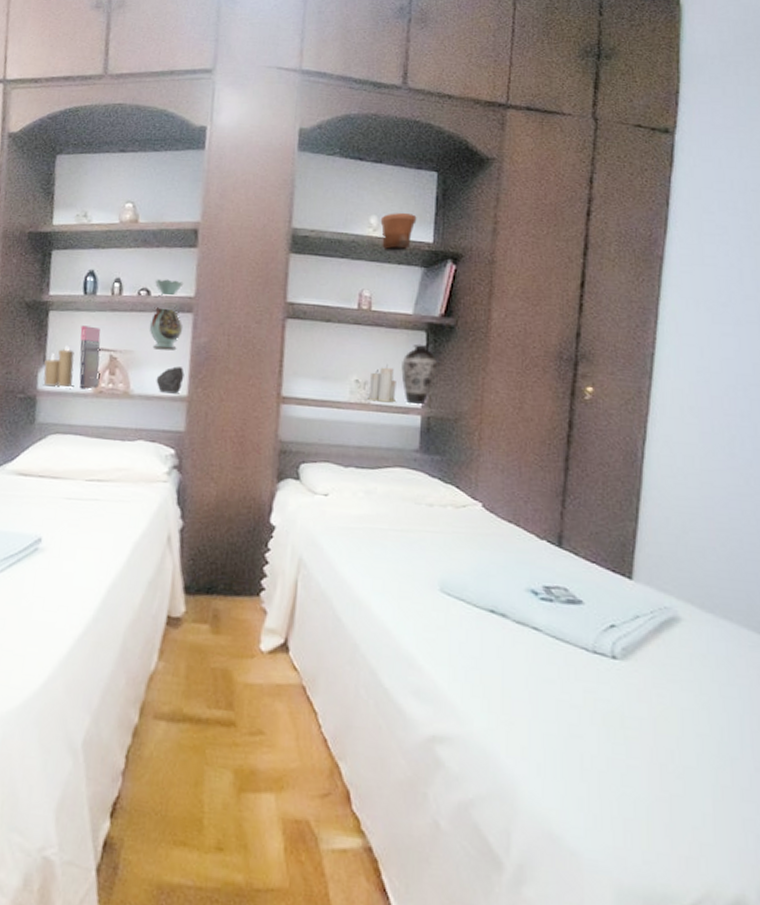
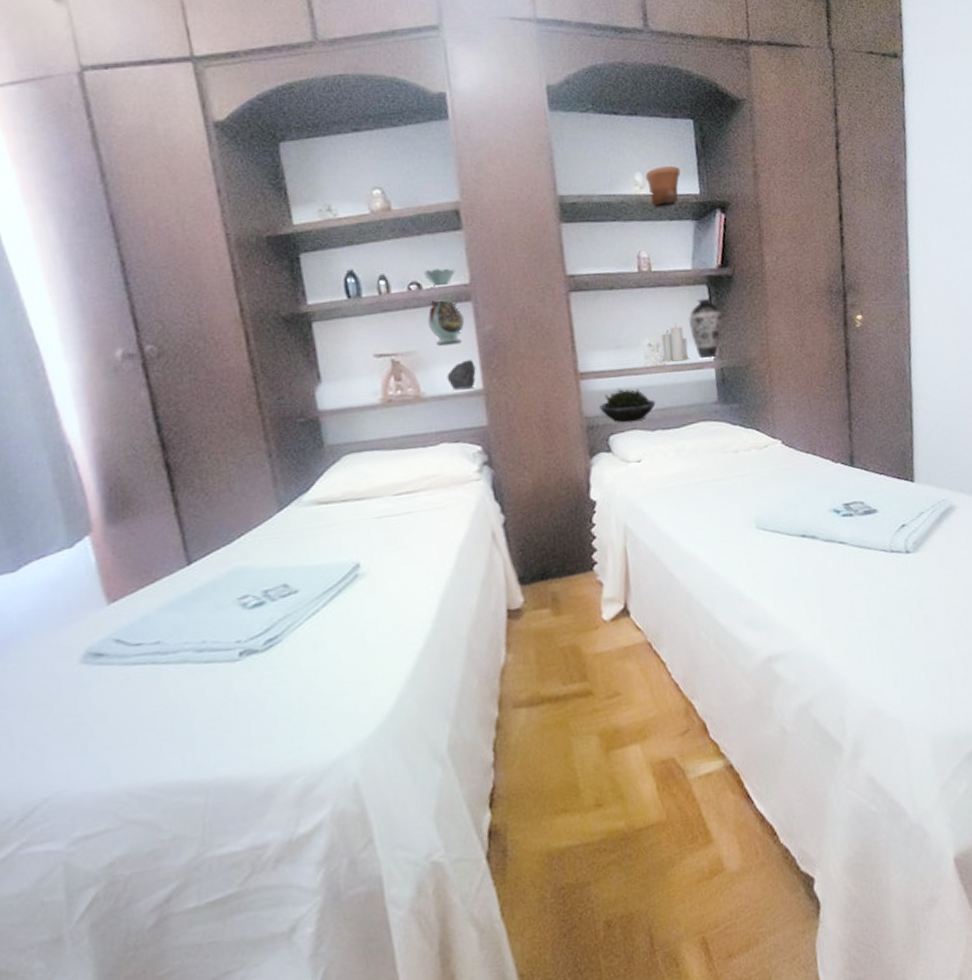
candle: present [43,345,75,387] -> none [319,357,357,405]
book: present [79,325,101,390] -> none [352,332,386,401]
succulent plant: none [296,419,354,454] -> present [599,389,656,422]

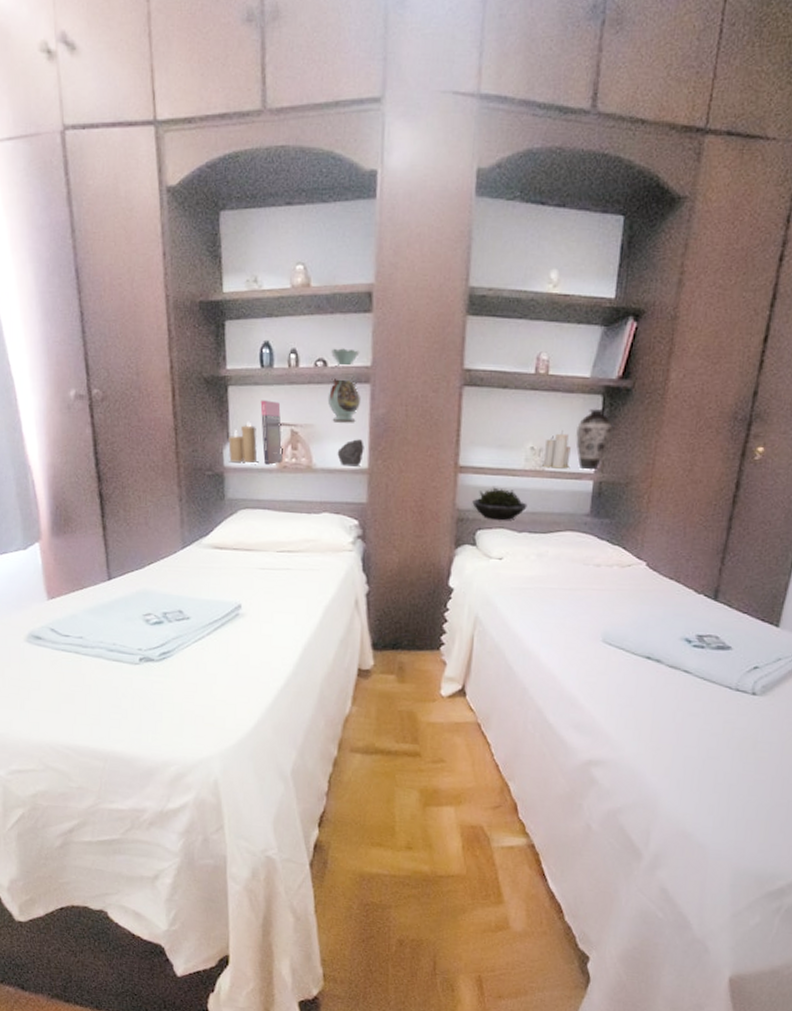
candle: none [319,357,357,405] -> present [228,421,258,463]
book: none [352,332,386,401] -> present [260,400,283,465]
planter: present [645,166,681,209] -> none [561,265,599,310]

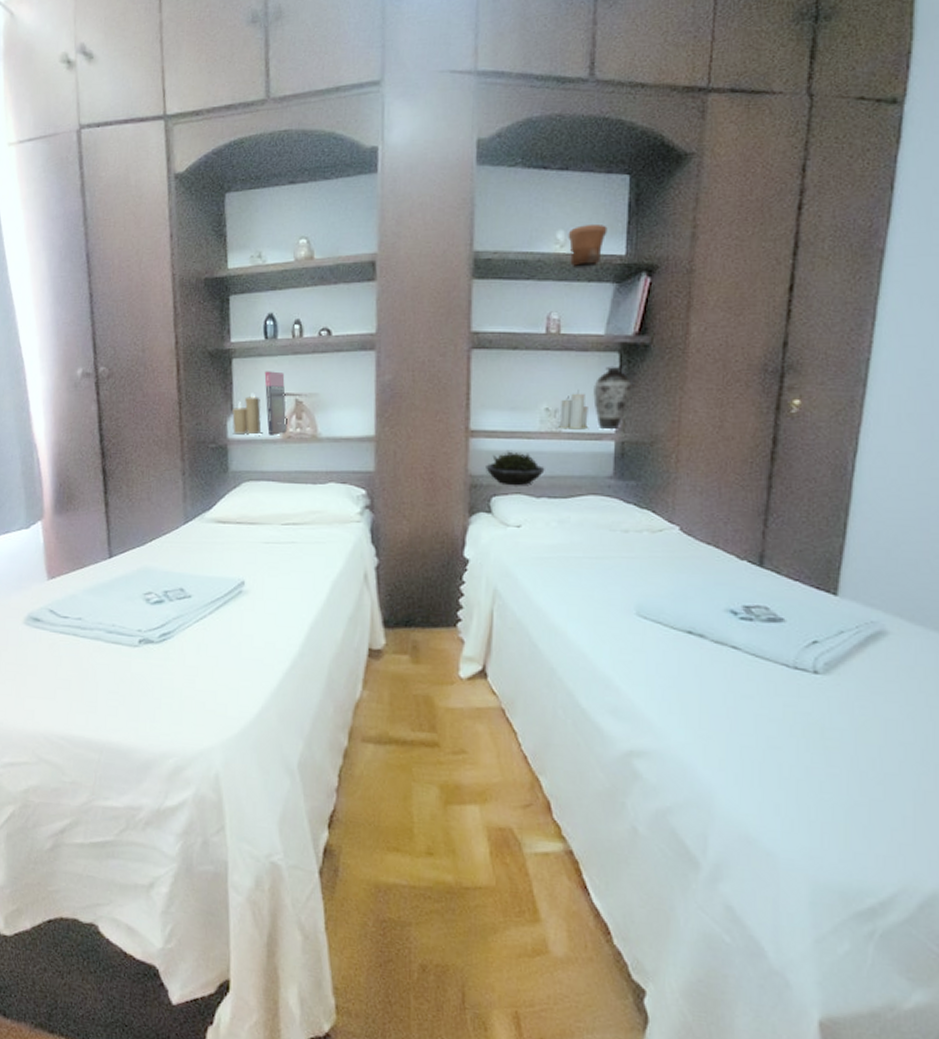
decorative vase: present [329,348,360,423] -> none [333,317,365,391]
decorative stone: present [337,439,364,467] -> none [343,407,371,434]
planter: none [561,265,599,310] -> present [568,225,608,269]

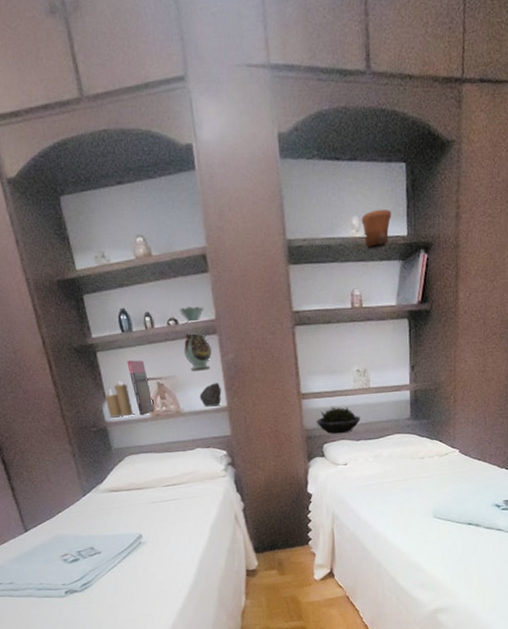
decorative vase: none [333,317,365,391] -> present [180,306,212,371]
decorative stone: none [343,407,371,434] -> present [199,383,222,407]
candle: present [559,390,588,430] -> none [368,352,389,386]
decorative vase: present [593,367,631,430] -> none [391,331,419,382]

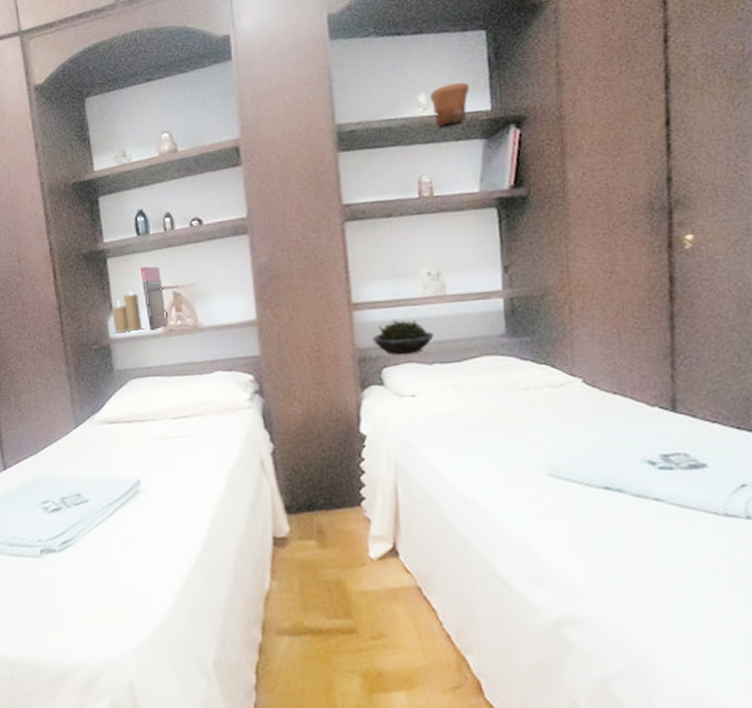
decorative vase: present [180,306,212,371] -> none [205,204,240,278]
decorative stone: present [199,383,222,407] -> none [223,291,250,321]

